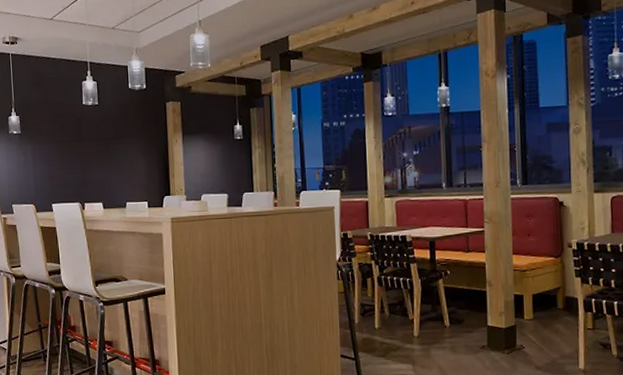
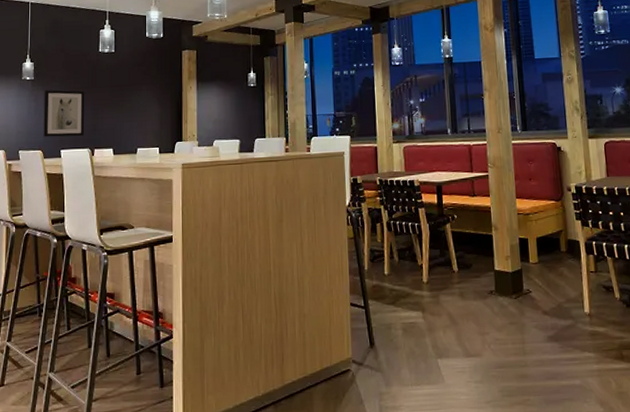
wall art: none [31,144,74,191] -> present [43,90,85,137]

